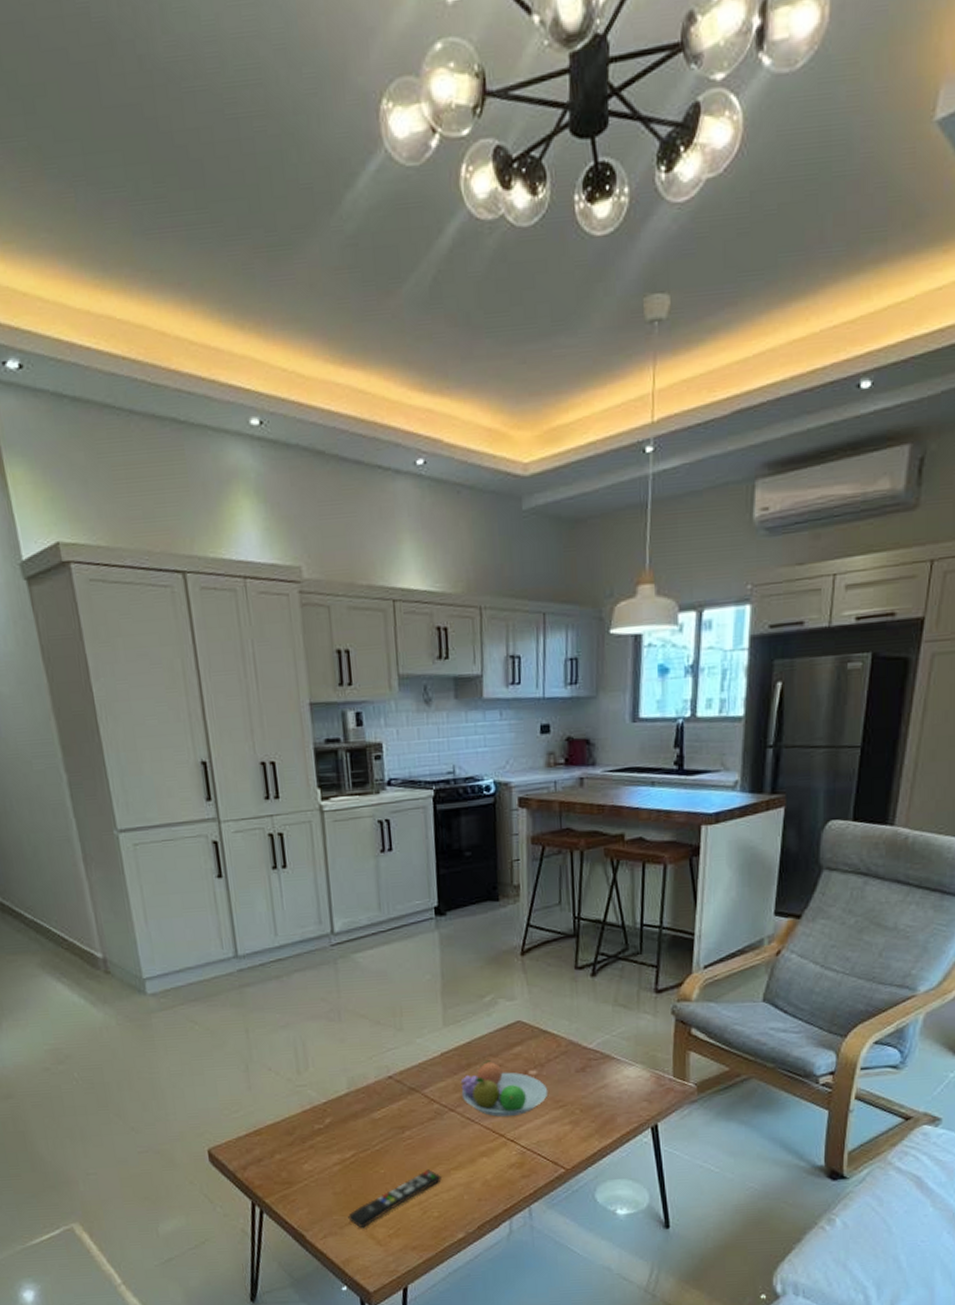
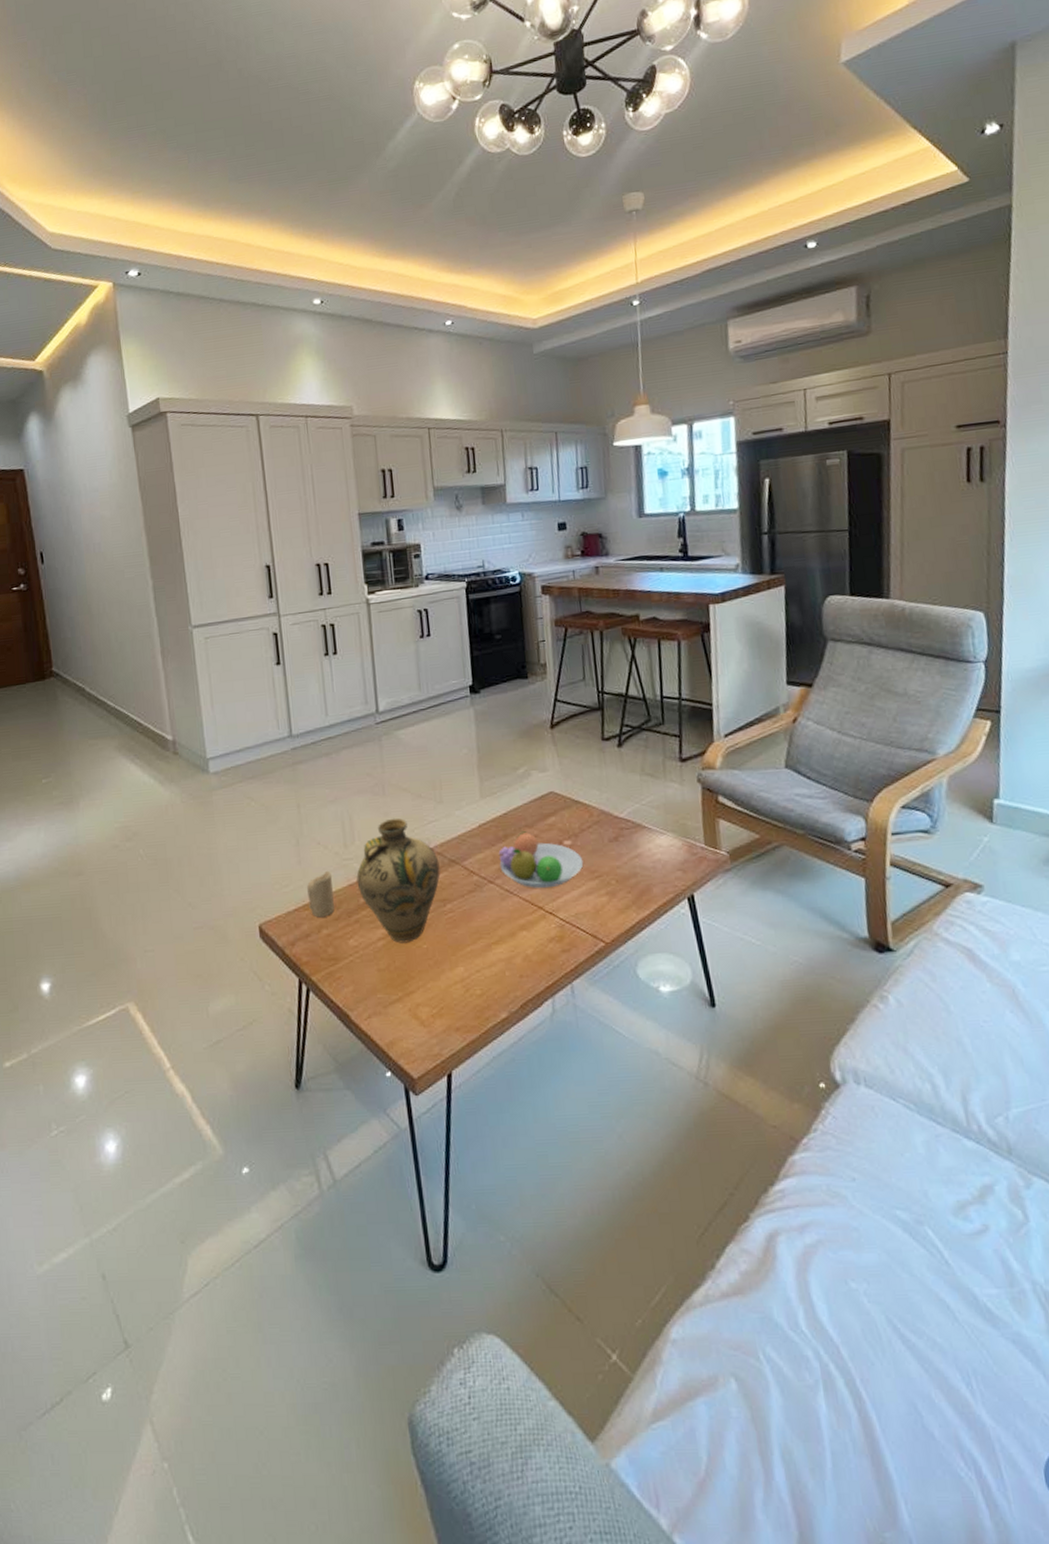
candle: none [257,1096,289,1143] -> present [306,870,335,918]
jug: none [310,1044,399,1168] -> present [356,818,440,943]
remote control: present [348,1169,442,1229] -> none [392,944,483,1008]

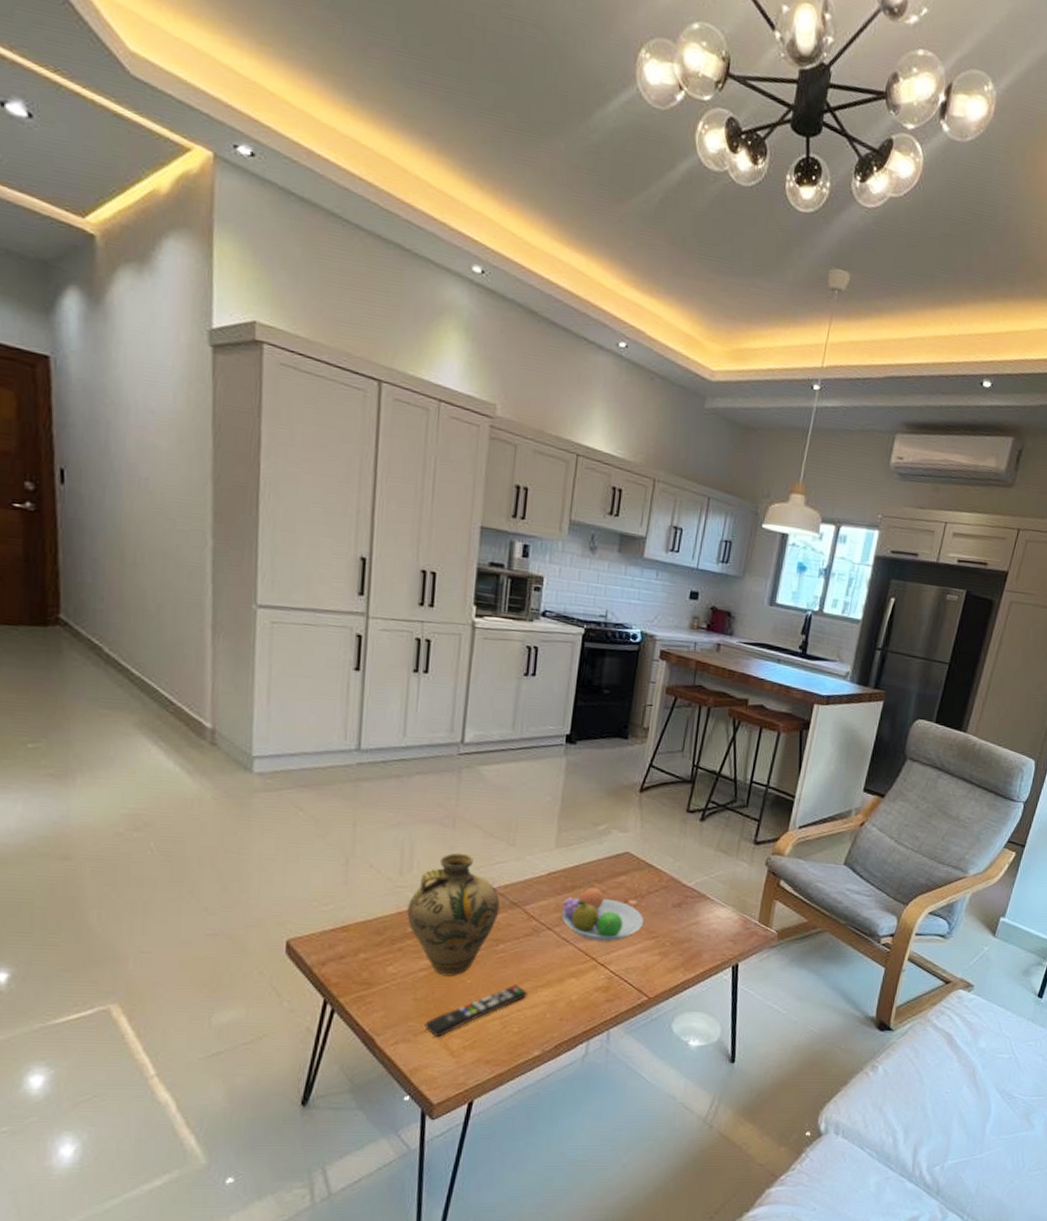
candle: present [306,870,335,918] -> none [348,895,380,941]
remote control: none [392,944,483,1008] -> present [425,984,528,1038]

